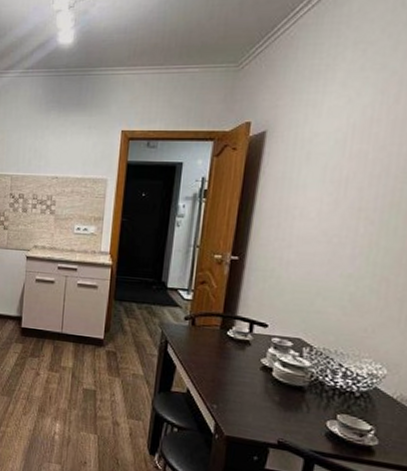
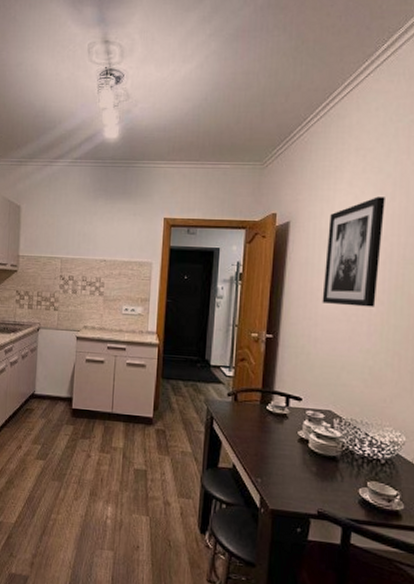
wall art: none [298,99,387,227] -> present [322,196,385,307]

